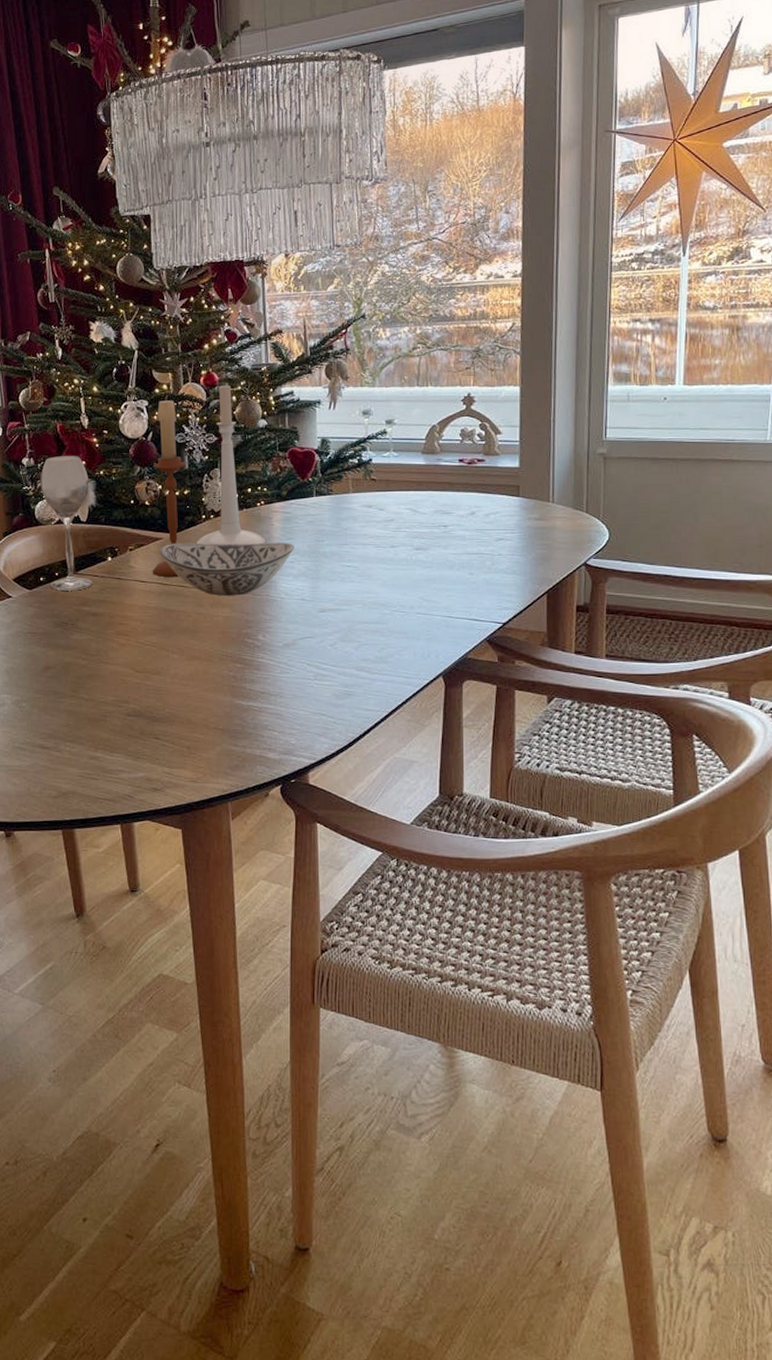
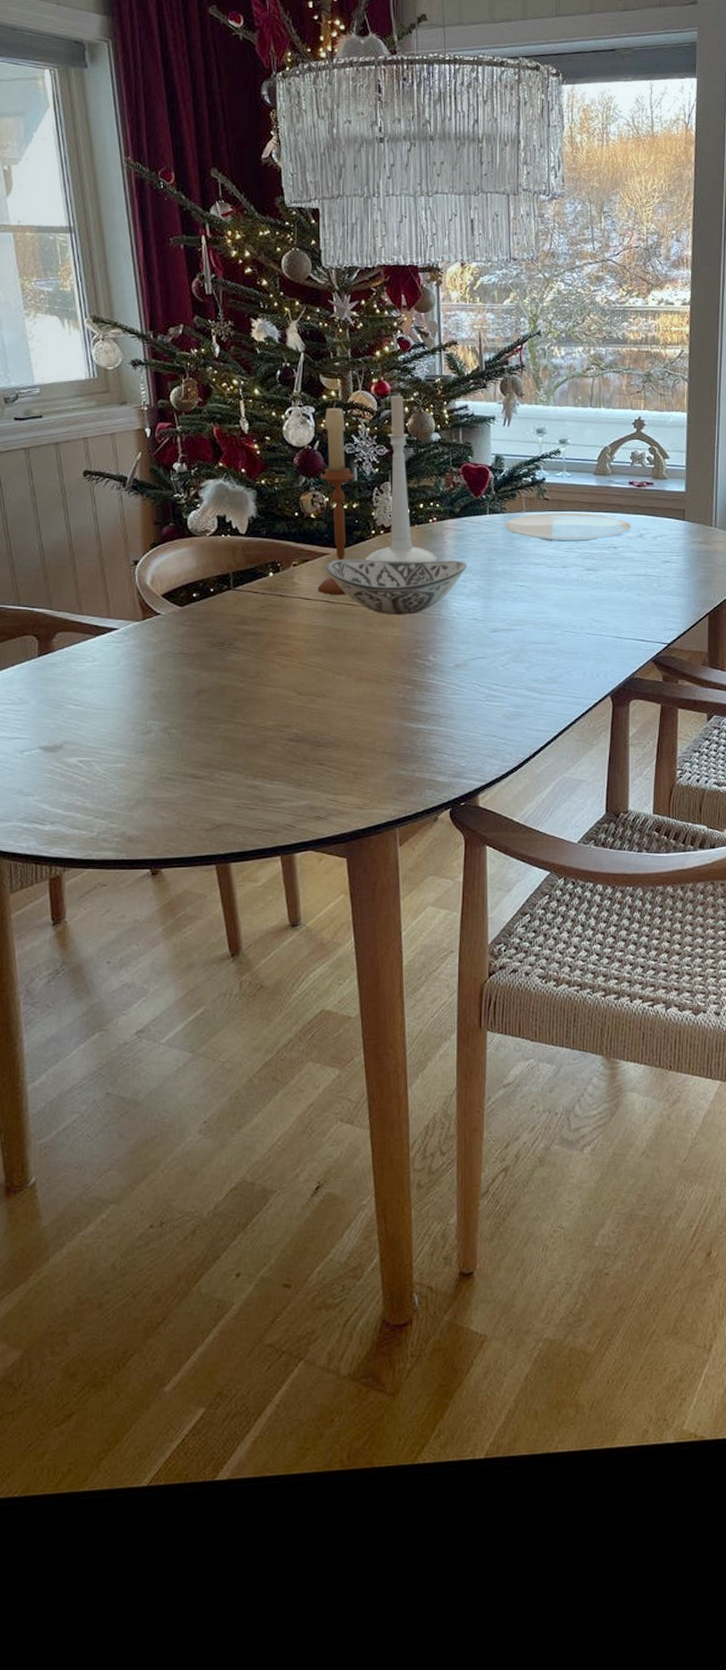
wineglass: present [40,455,93,591] -> none [193,461,252,608]
plate: none [331,492,462,521] -> present [505,513,631,542]

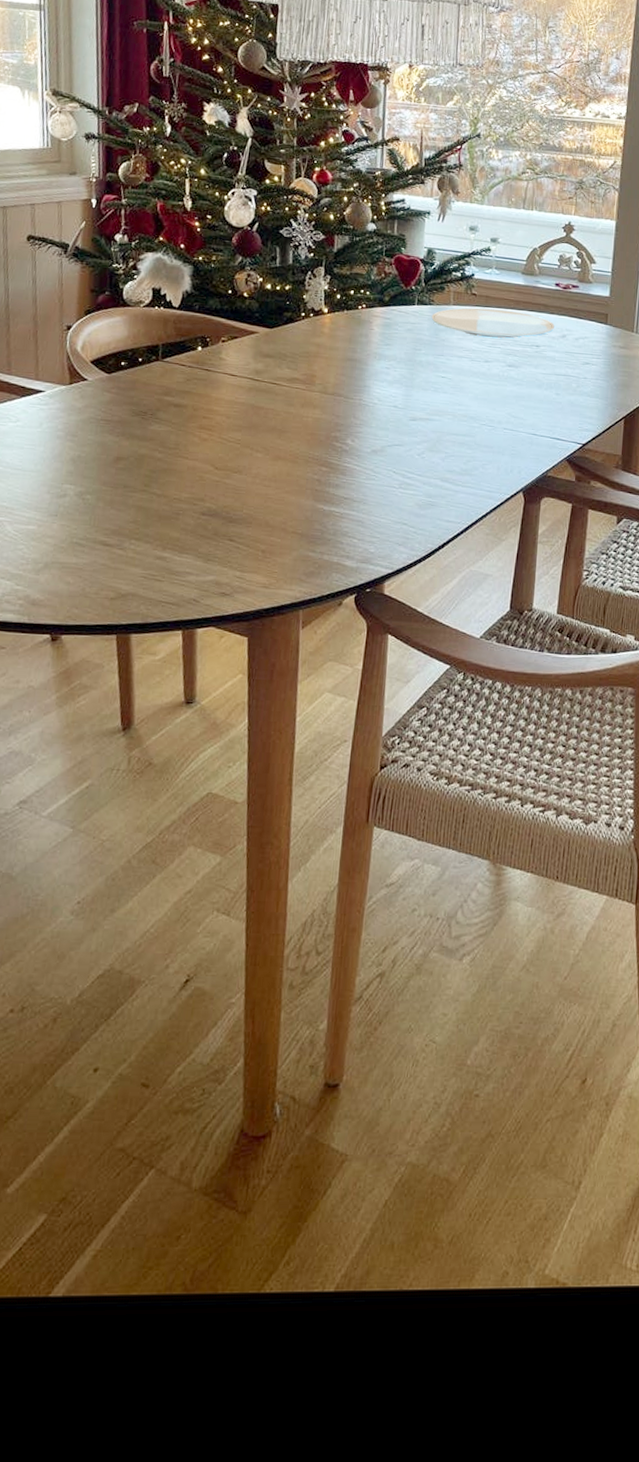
candlestick: present [317,403,355,594] -> none [243,188,290,373]
decorative bowl: present [325,559,468,615] -> none [253,338,392,398]
candlestick: present [365,394,438,562] -> none [293,183,364,348]

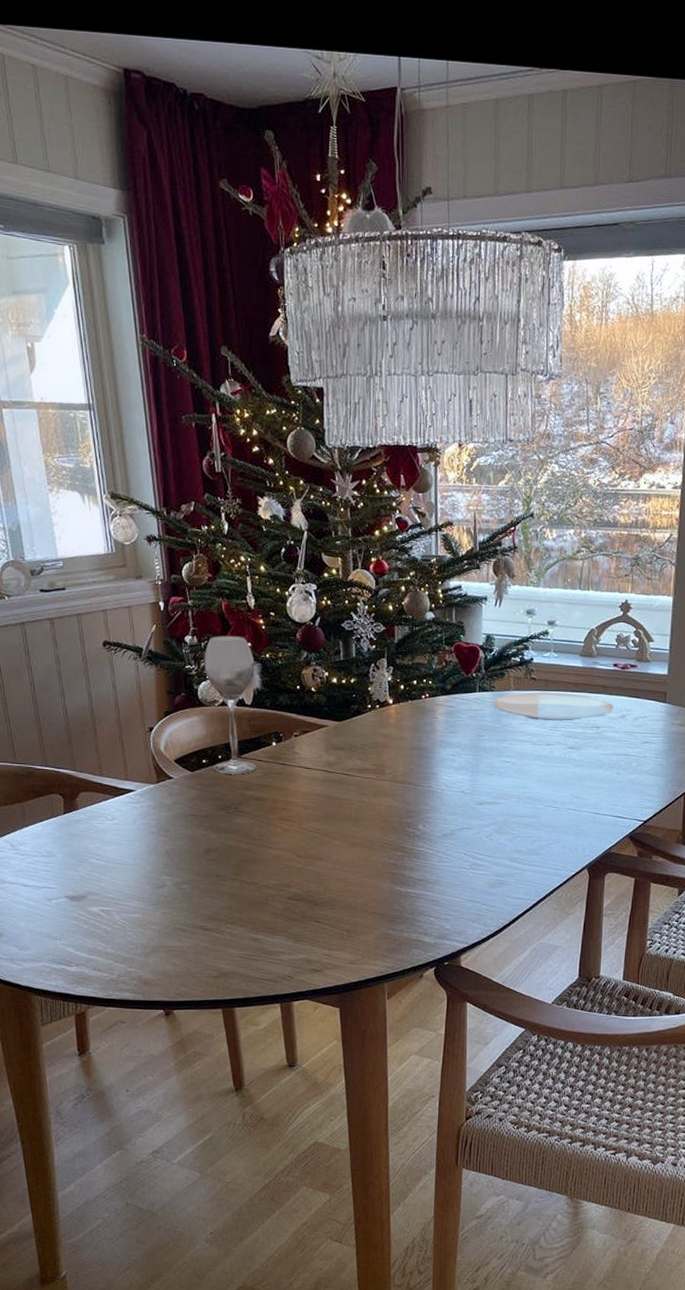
wineglass: none [132,236,186,379] -> present [203,635,257,774]

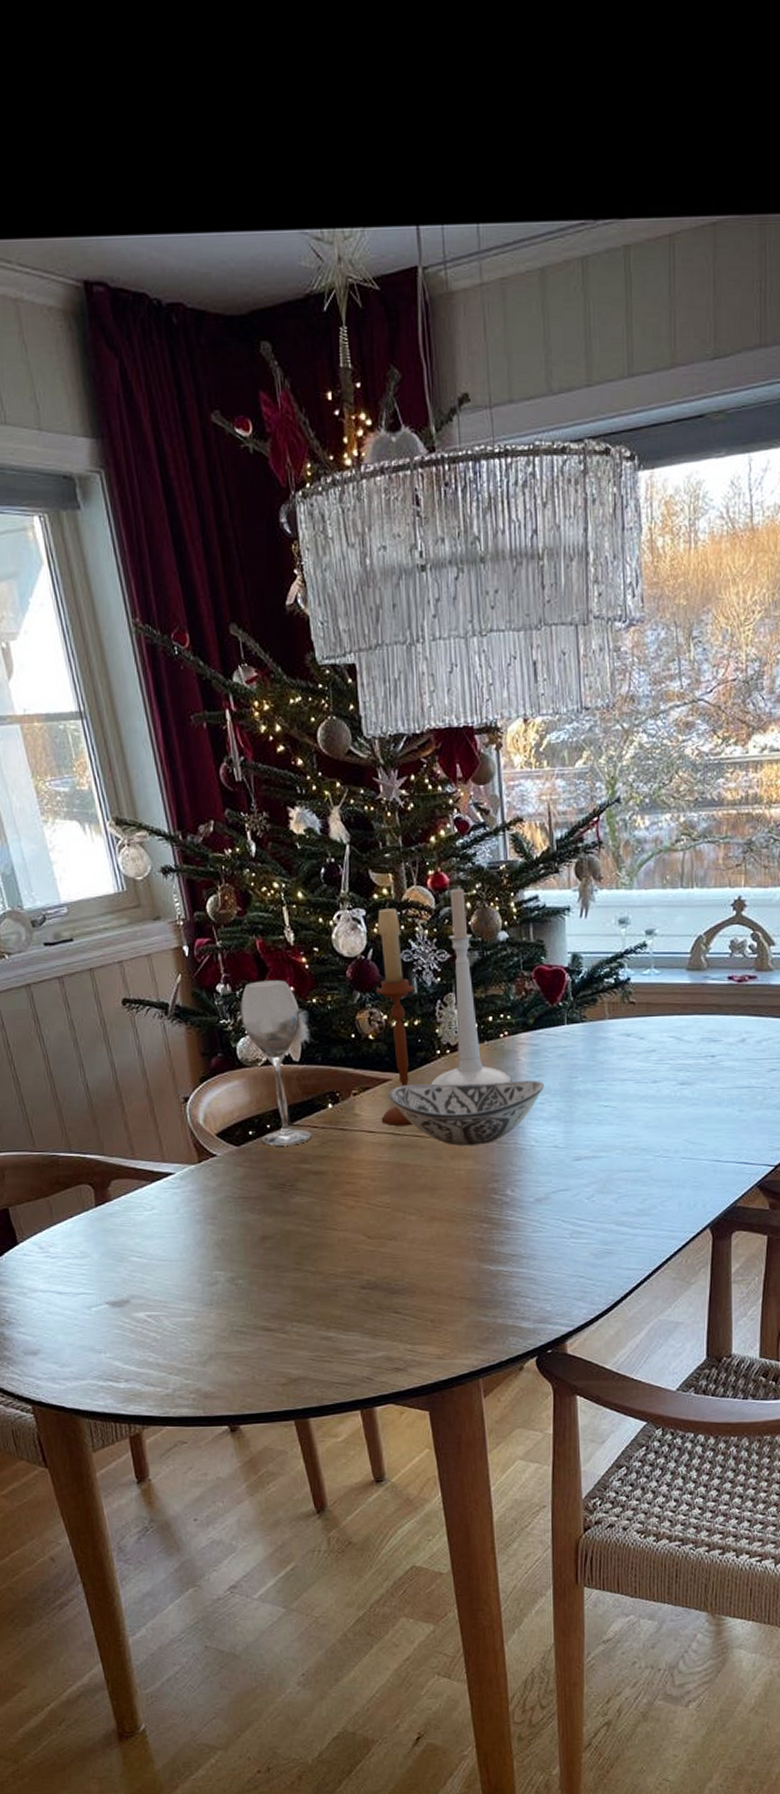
candlestick: none [316,581,353,765] -> present [376,903,415,1125]
decorative bowl: none [324,731,457,786] -> present [388,1080,545,1146]
candlestick: none [361,573,430,737] -> present [431,887,512,1086]
plate: present [493,692,614,721] -> none [585,1017,731,1053]

